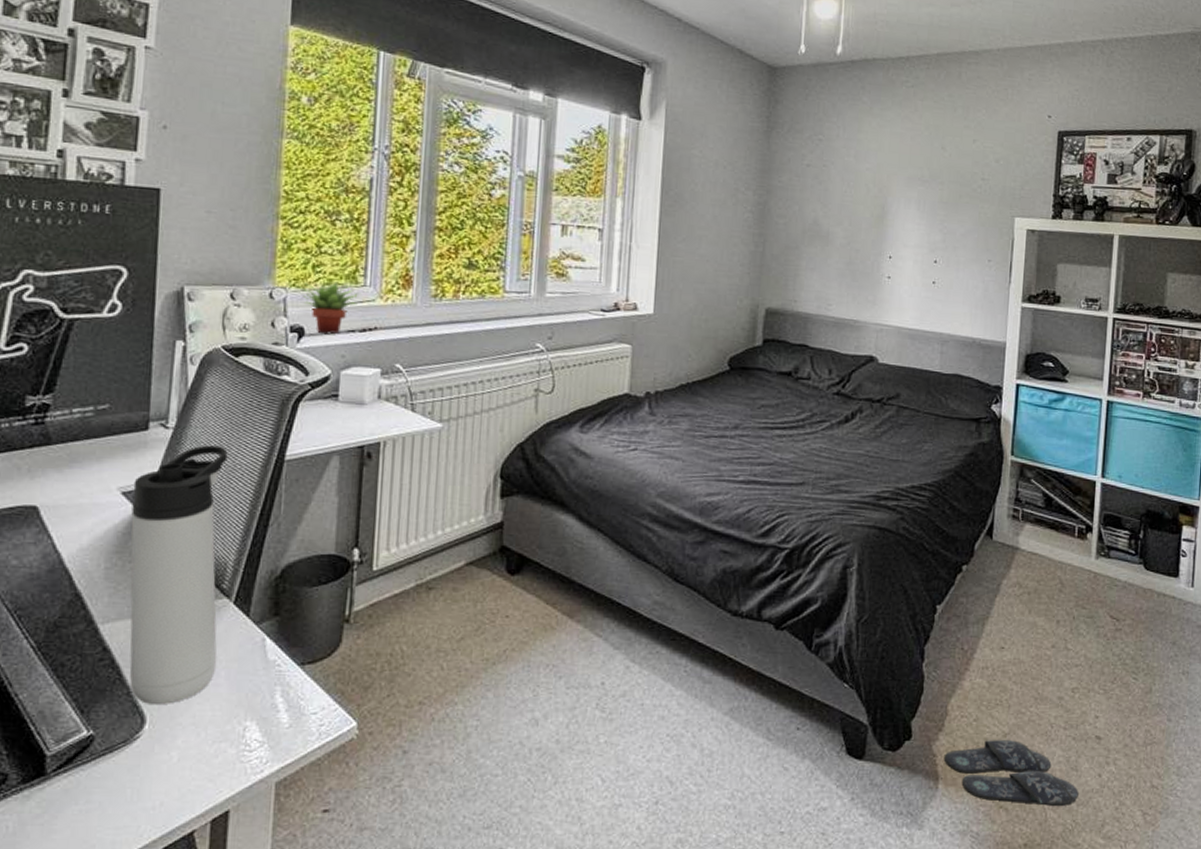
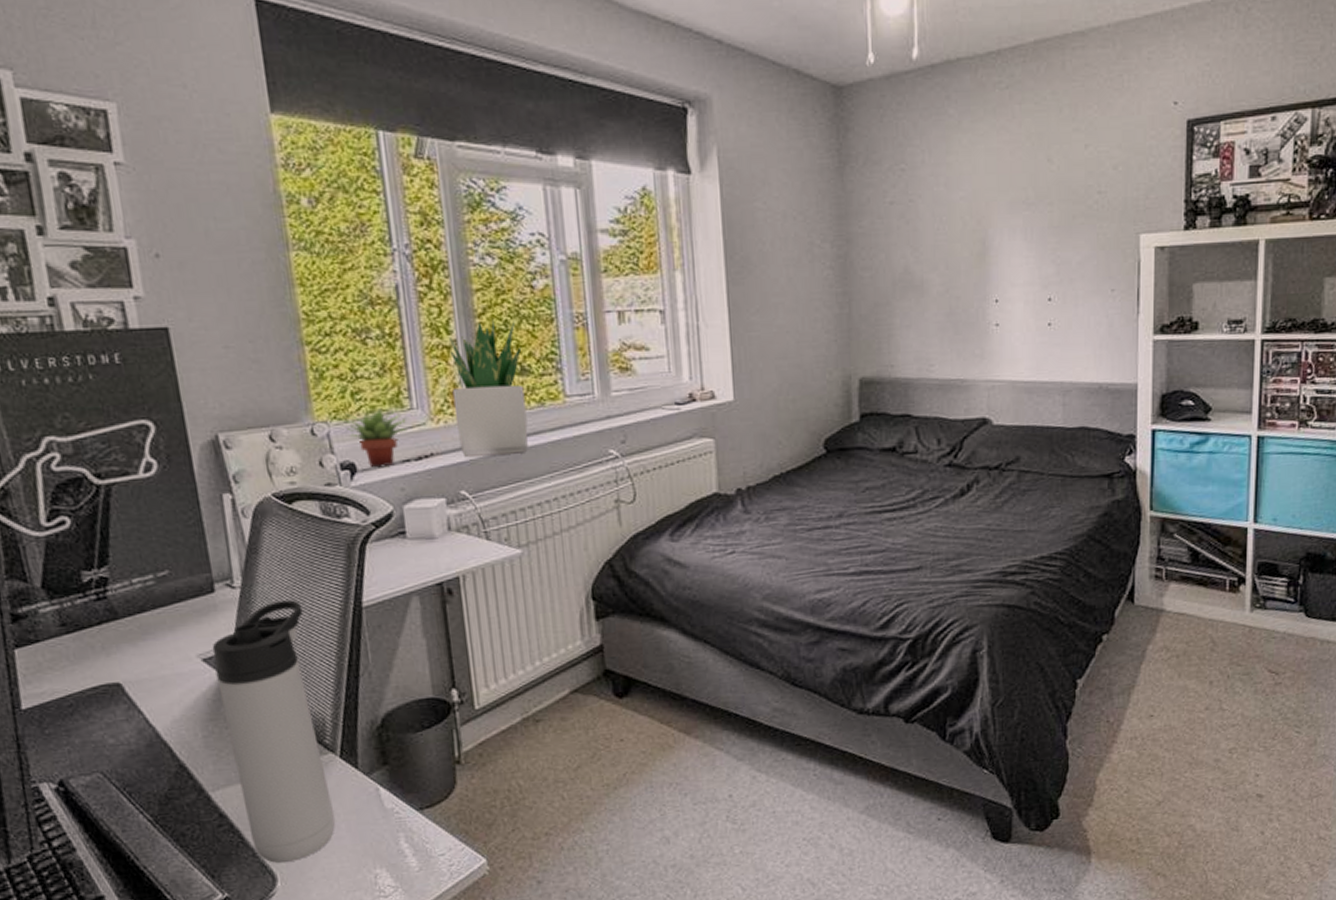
planter: none [402,217,473,338] -> present [448,318,528,458]
slippers: present [944,740,1079,806] -> none [1095,807,1240,869]

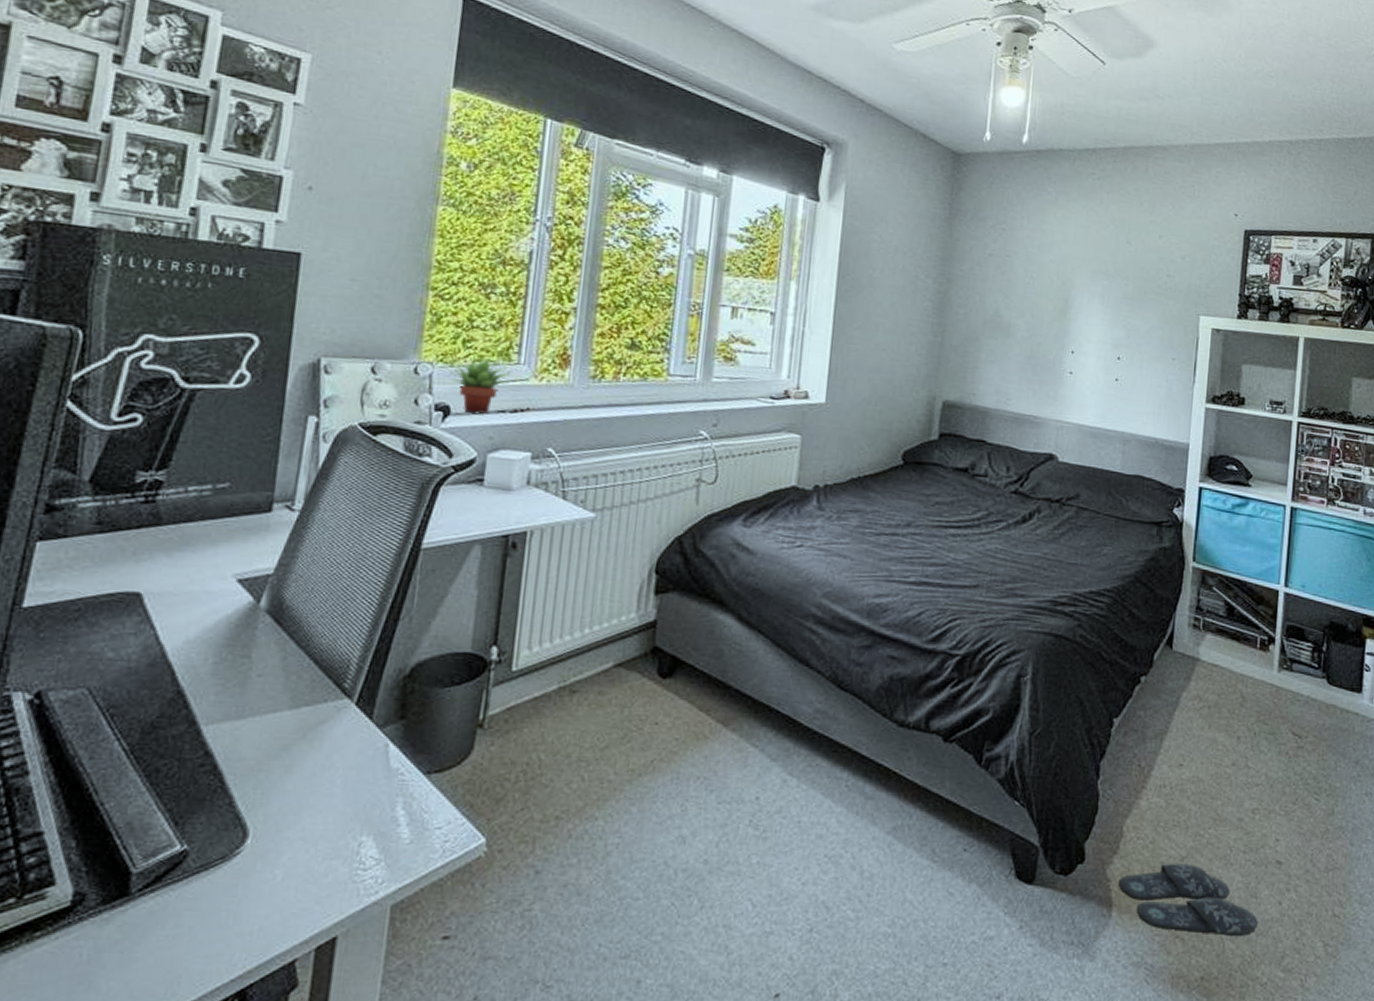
thermos bottle: present [212,600,336,863] -> none [233,530,359,816]
planter: present [448,318,528,458] -> none [558,294,636,422]
slippers: none [1095,807,1240,869] -> present [1118,864,1258,936]

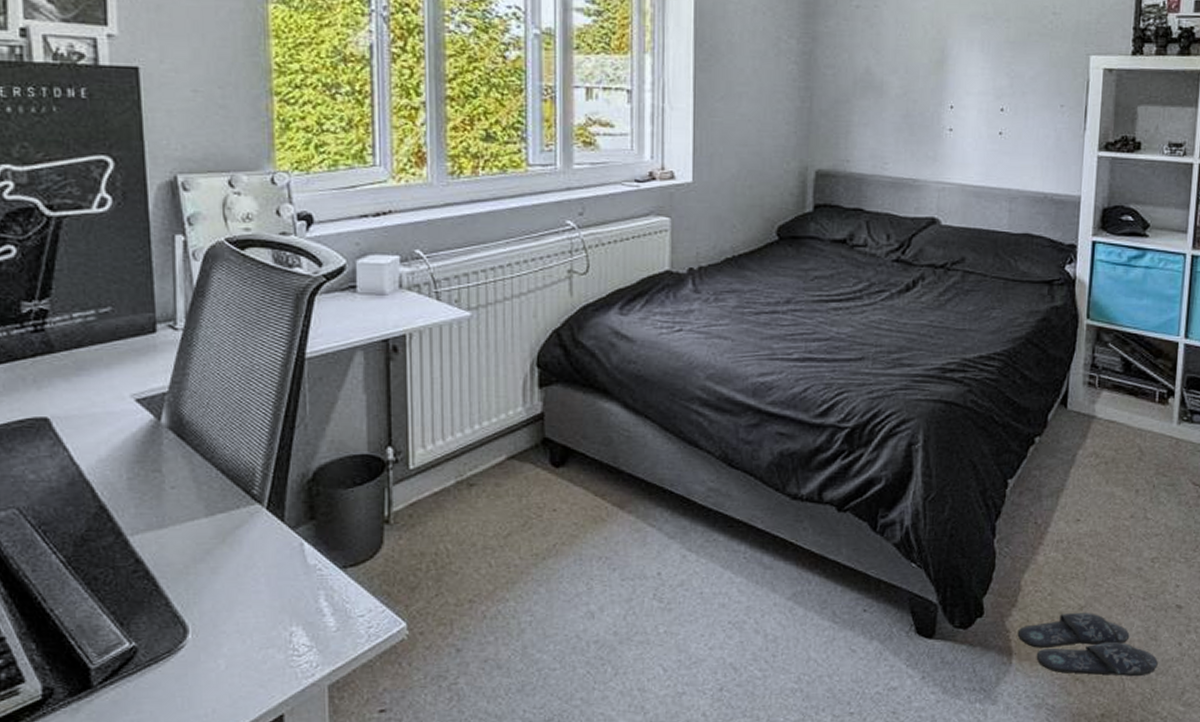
succulent plant: present [444,358,511,414] -> none [299,162,368,220]

